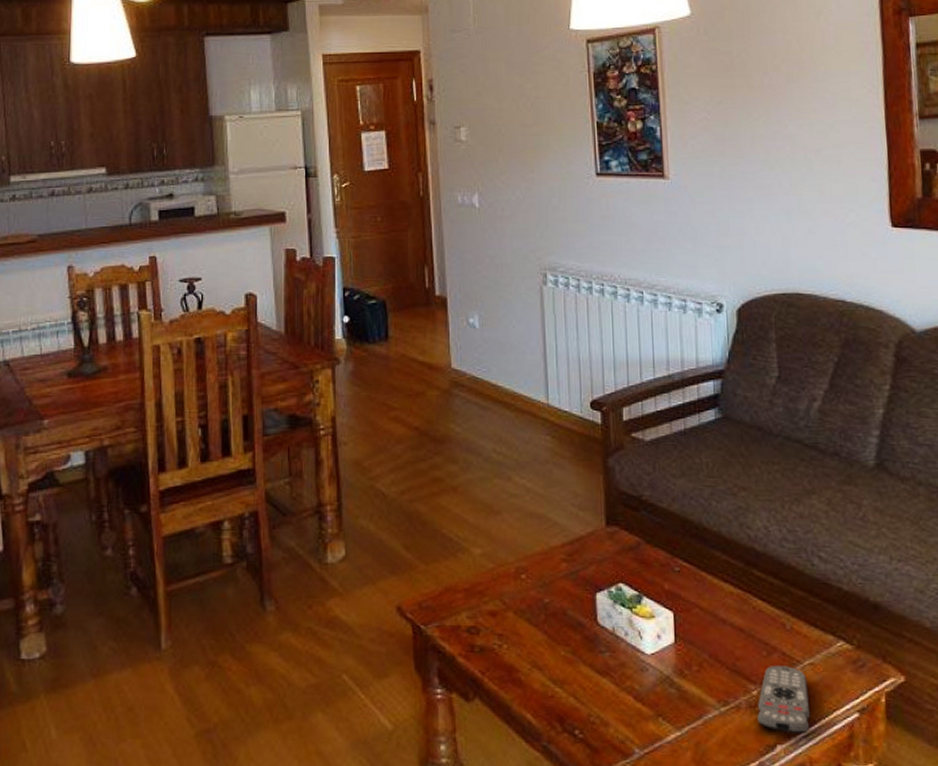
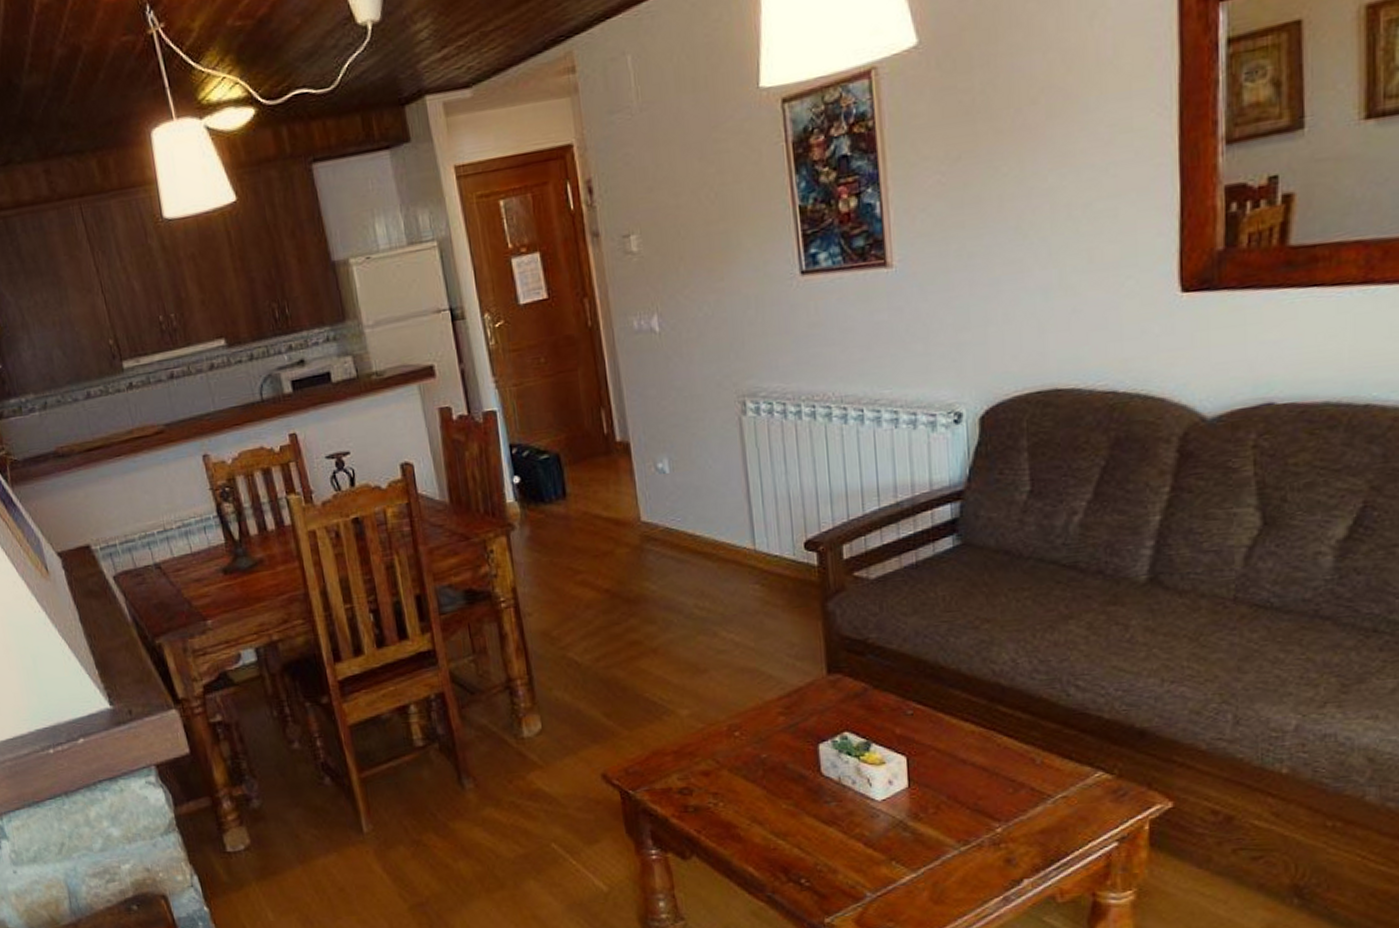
remote control: present [757,666,810,734] -> none [1002,801,1061,868]

